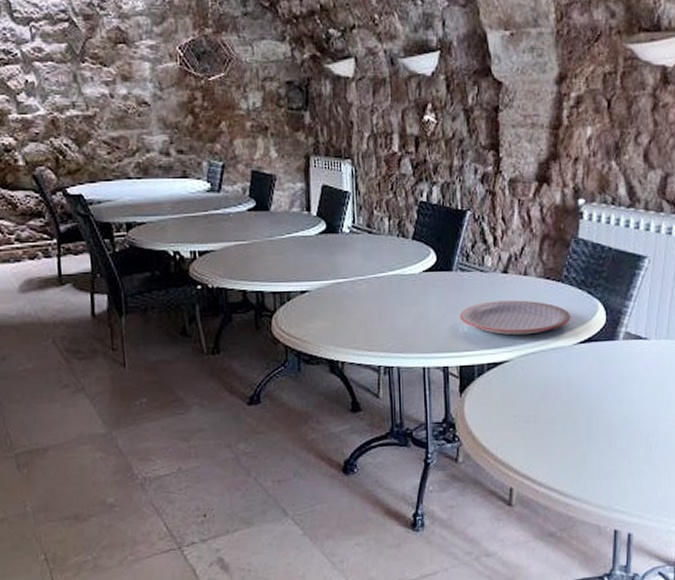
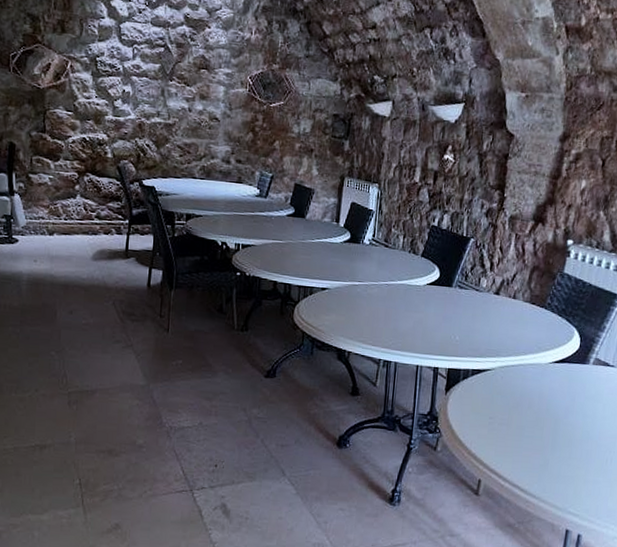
plate: present [460,300,570,336] -> none [453,317,549,350]

